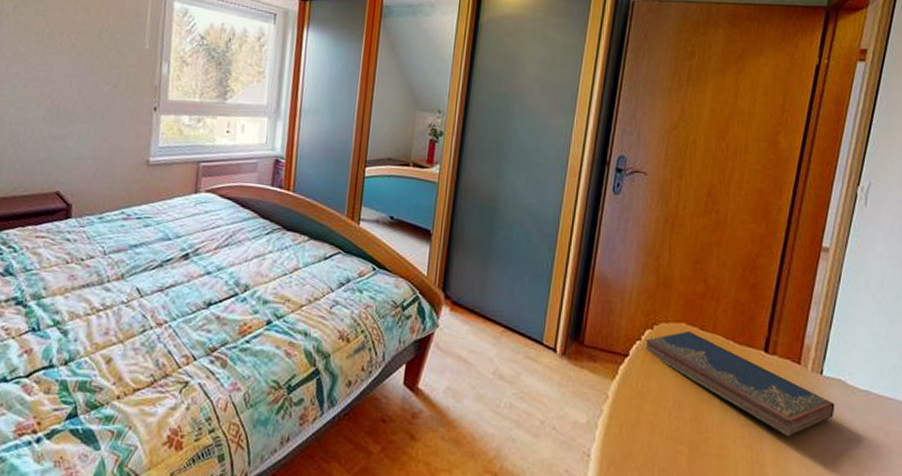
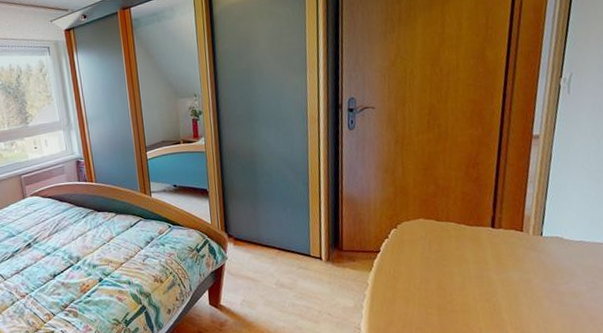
hardcover book: present [645,330,835,437] -> none [392,223,556,288]

